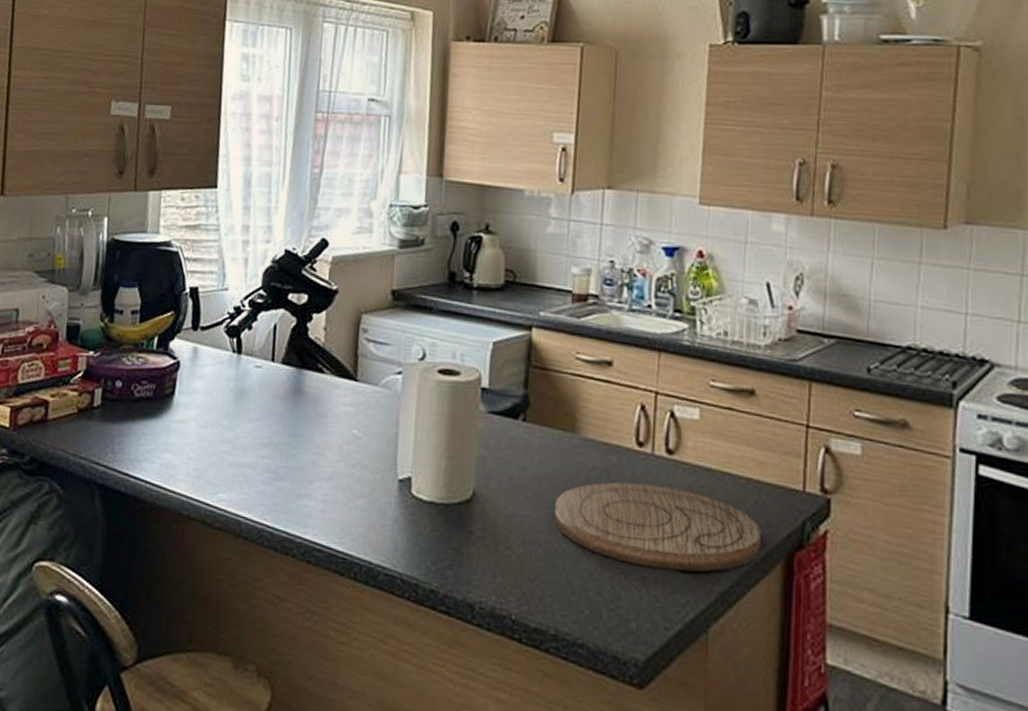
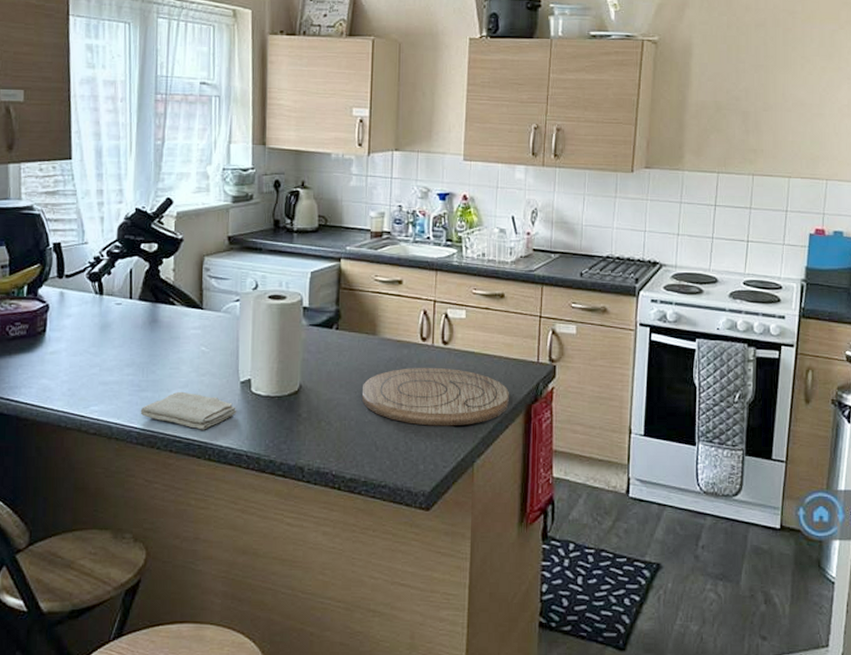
washcloth: none [275,484,392,539] -> present [140,391,236,430]

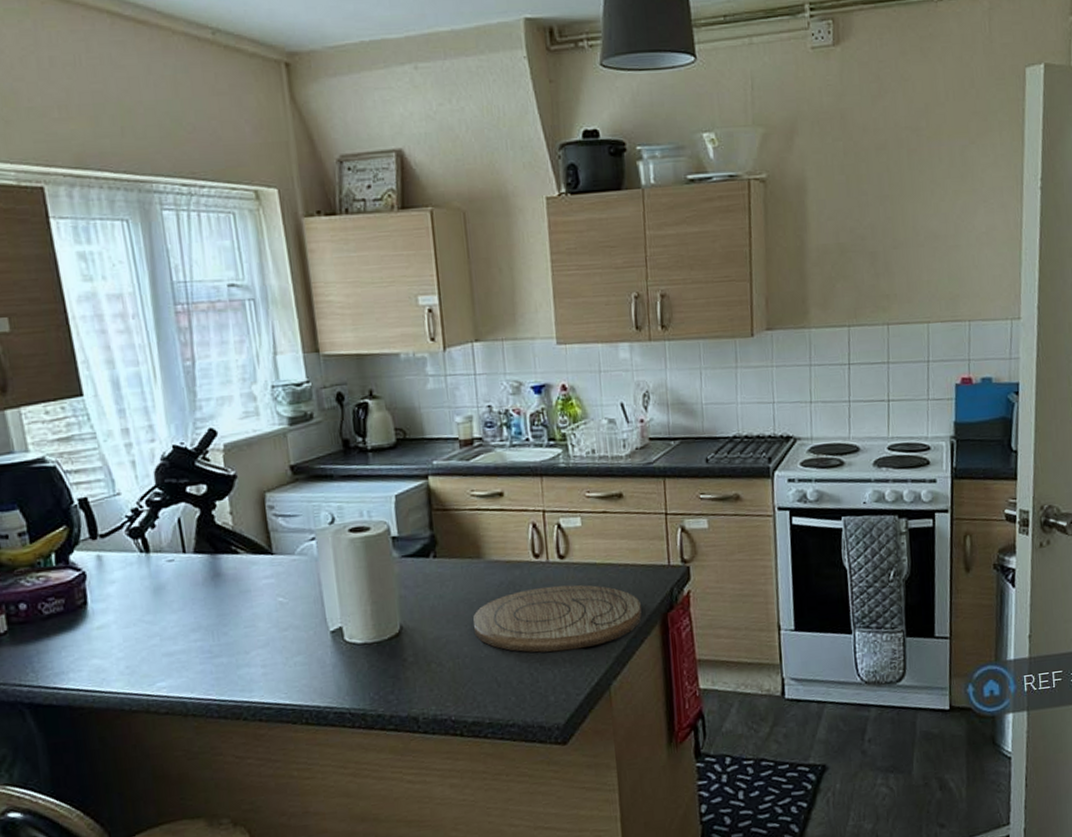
washcloth: present [140,391,236,430] -> none [216,651,331,692]

